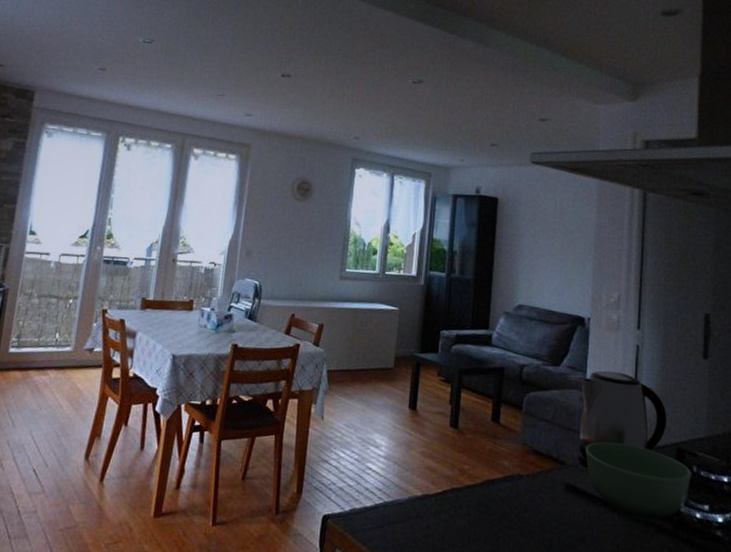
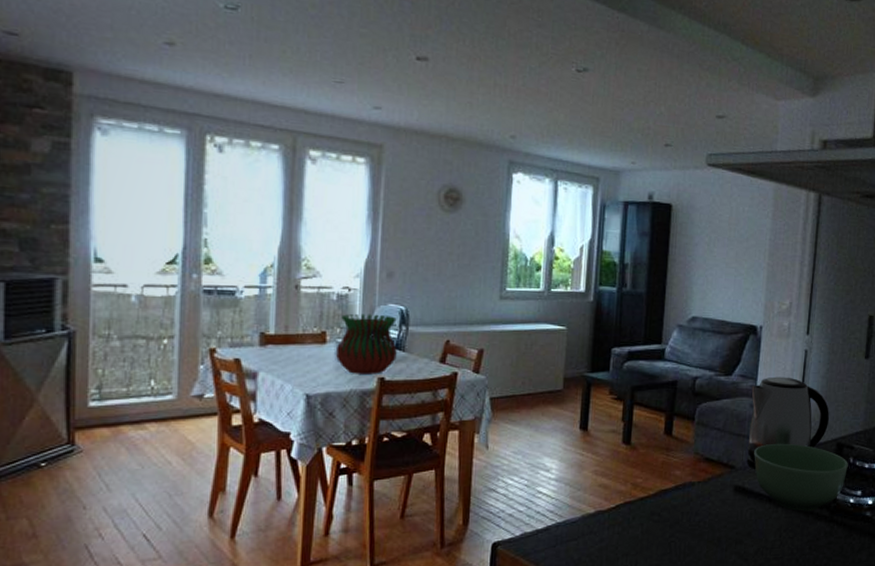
vase: none [199,285,252,341] -> present [336,313,397,374]

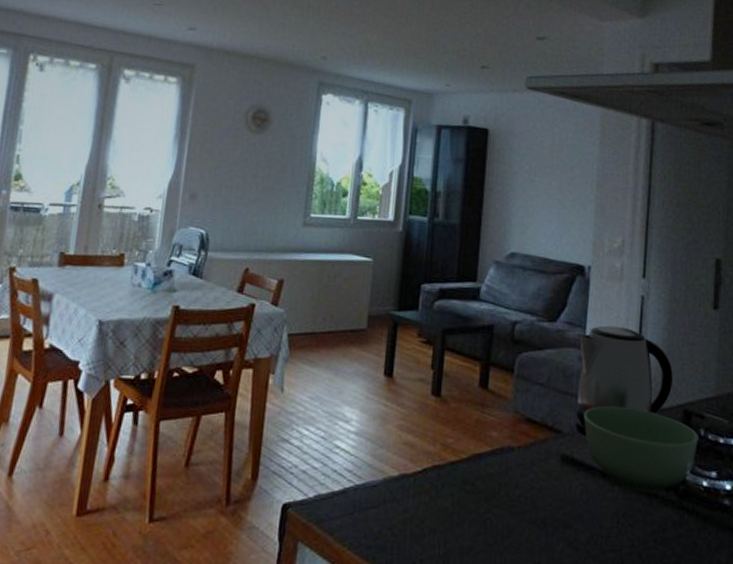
vase: present [336,313,397,374] -> none [132,236,196,302]

